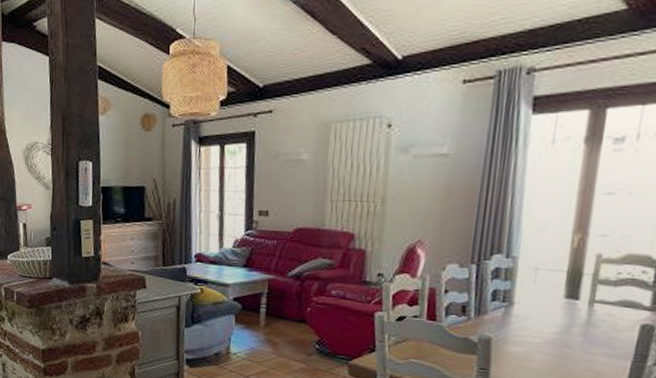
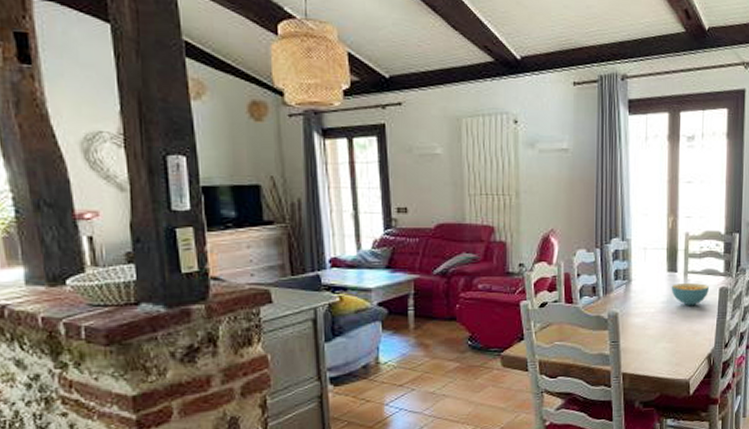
cereal bowl: none [567,313,624,341] -> present [671,283,709,305]

